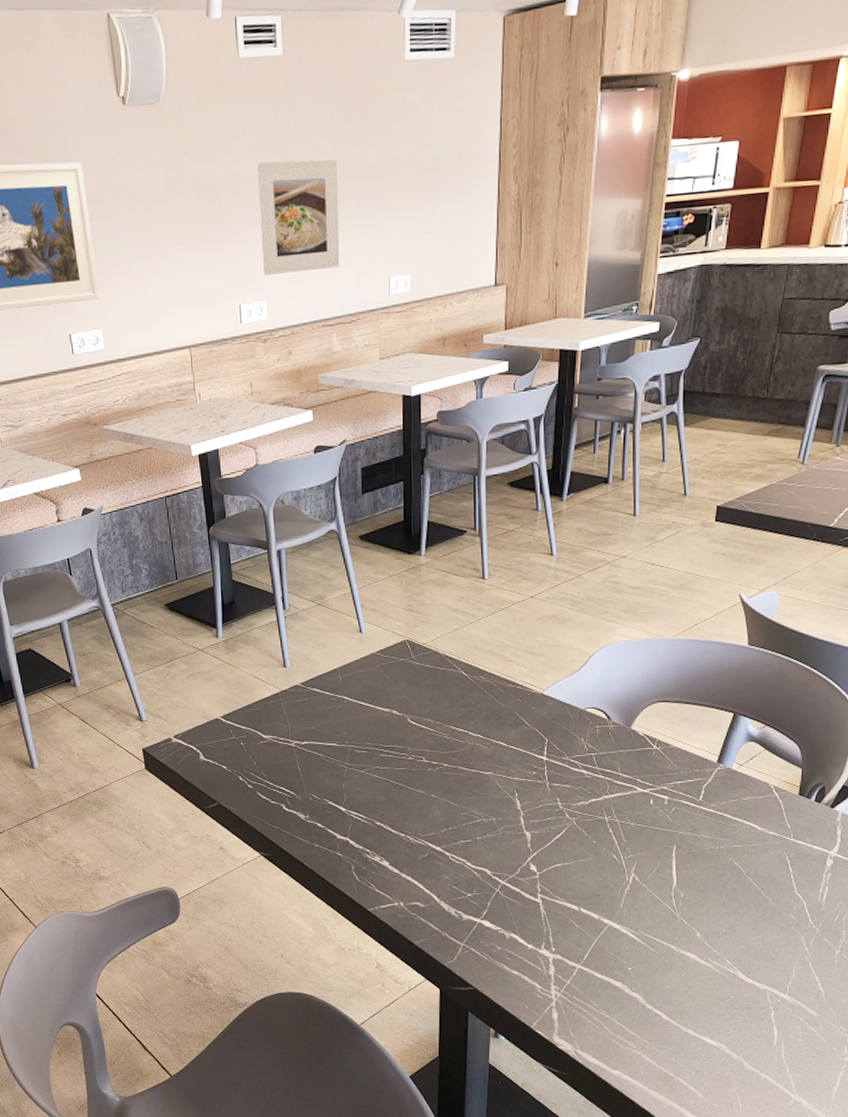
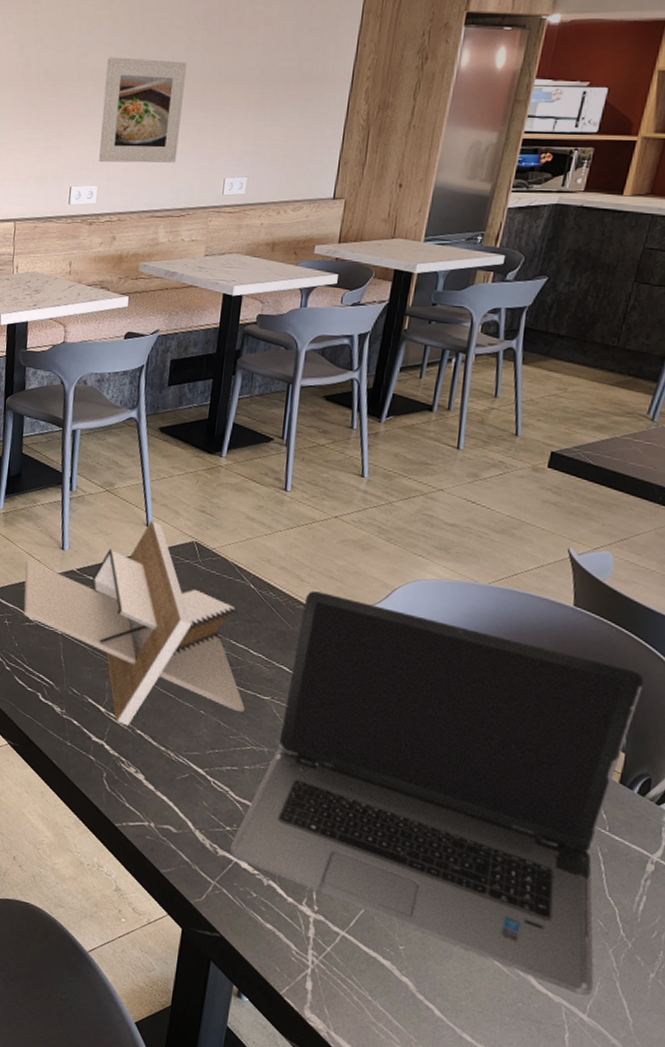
architectural model: none [251,626,471,820] -> present [23,520,245,726]
laptop computer: none [472,668,812,979] -> present [229,591,644,996]

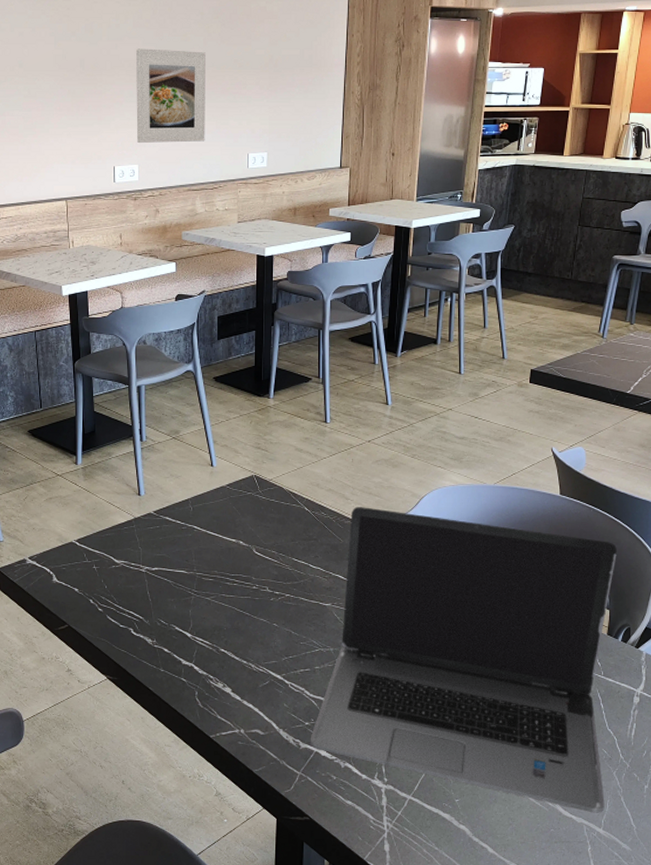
architectural model: present [23,520,245,726] -> none [107,461,310,647]

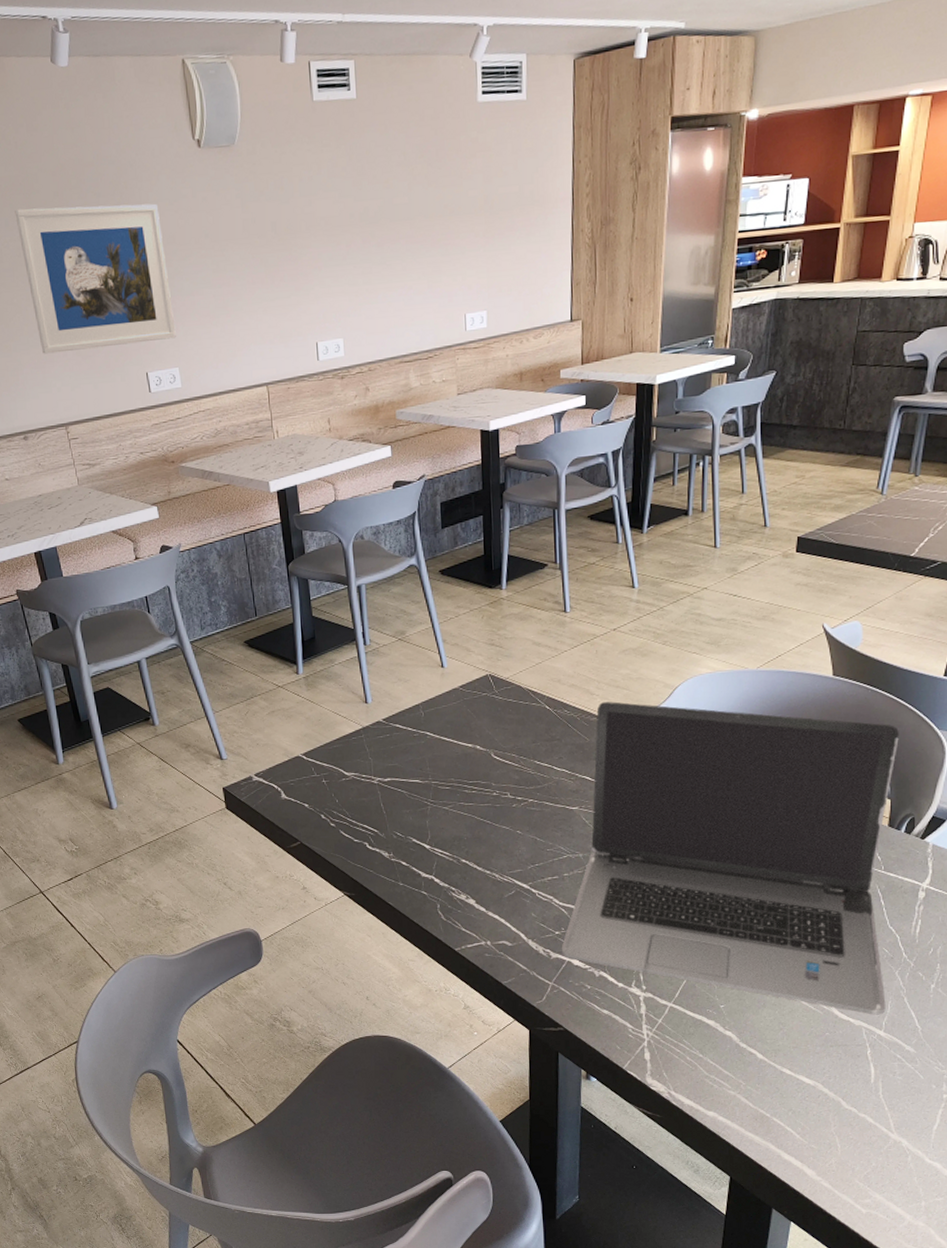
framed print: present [136,48,205,143] -> none [333,199,416,313]

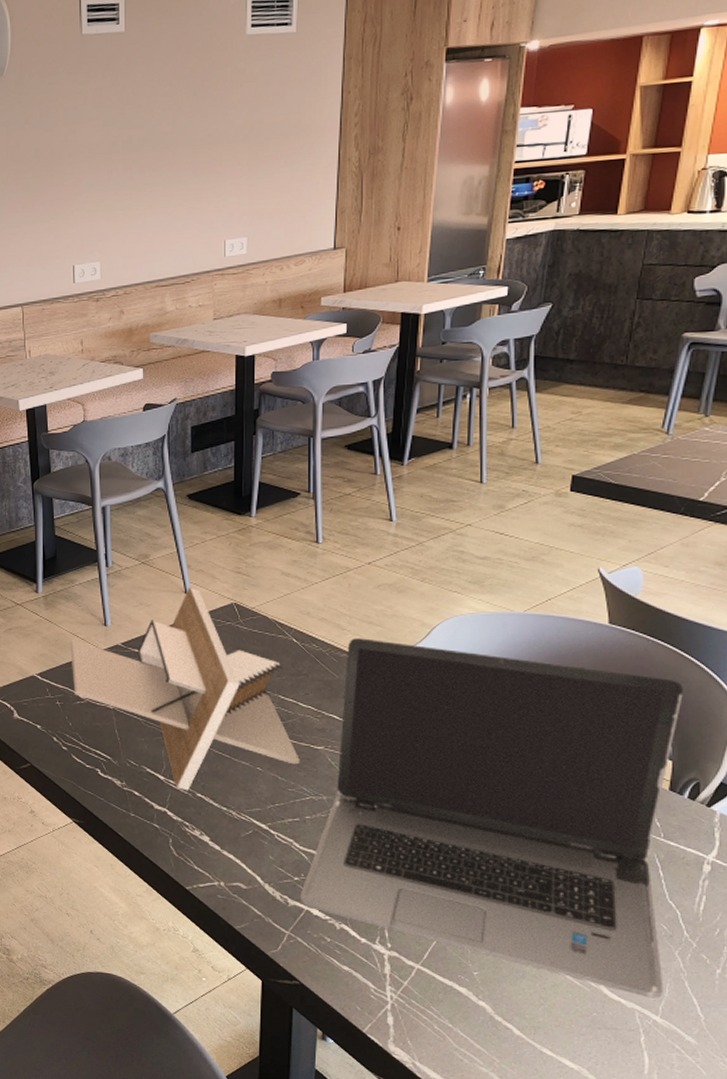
architectural model: none [333,661,556,858] -> present [70,587,300,791]

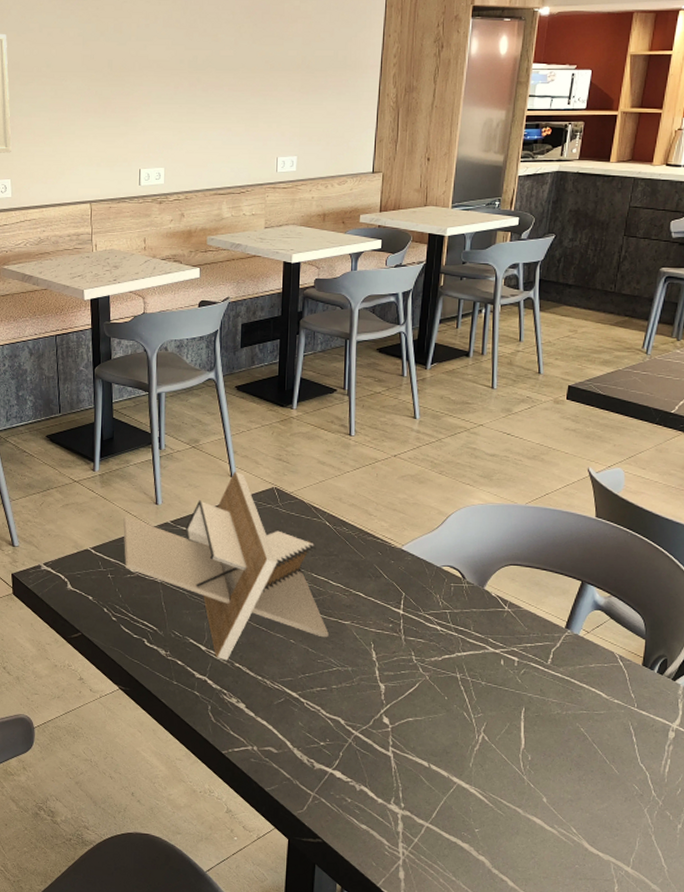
laptop computer: present [300,638,683,998] -> none [324,523,655,851]

